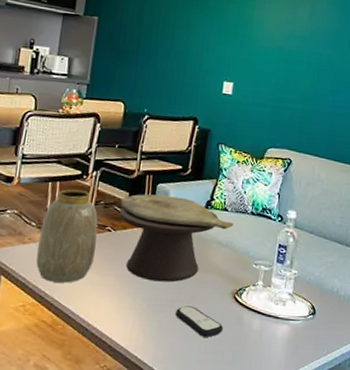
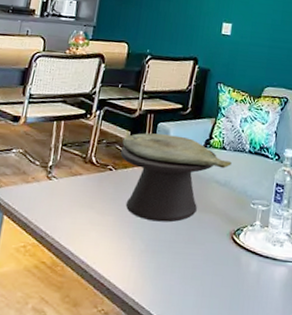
vase: present [36,189,98,283] -> none [38,128,100,223]
remote control: present [175,306,224,337] -> none [174,246,222,280]

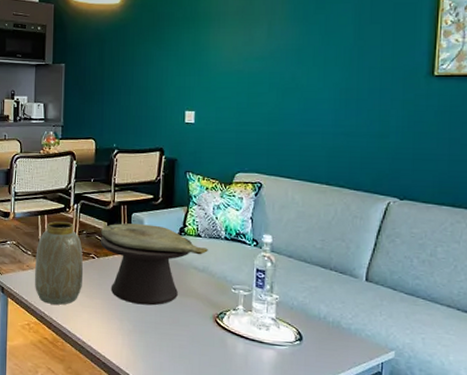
vase: none [38,128,100,223] -> present [34,221,83,305]

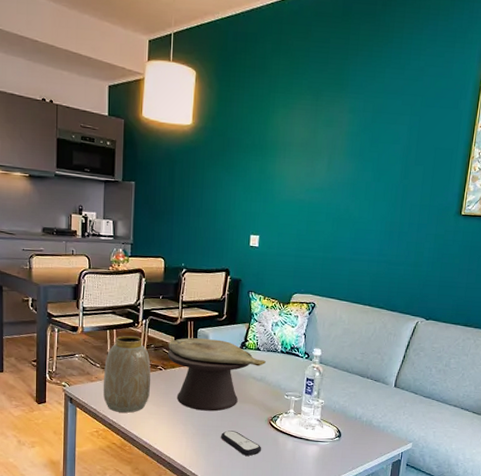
remote control: none [160,328,208,359] -> present [221,430,262,456]

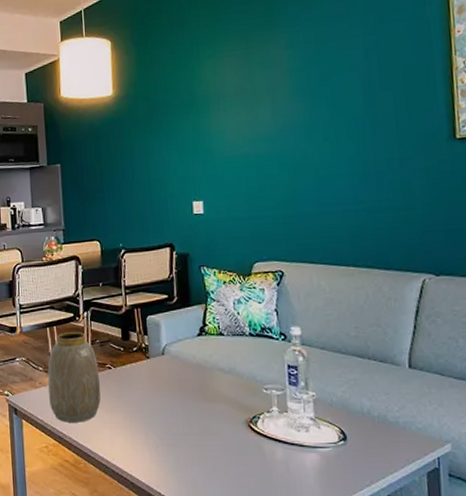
decorative bowl: present [168,338,266,411] -> none [115,327,233,415]
remote control: present [221,430,262,456] -> none [190,438,244,470]

